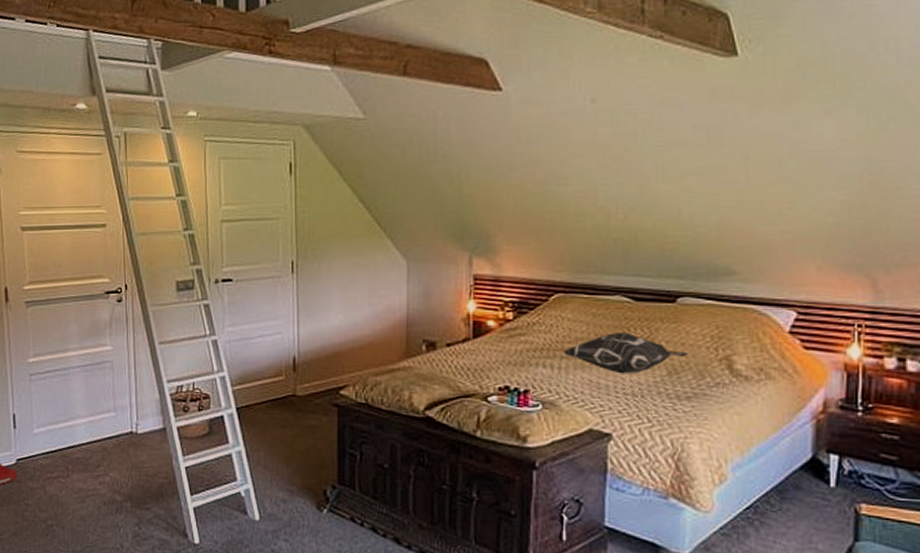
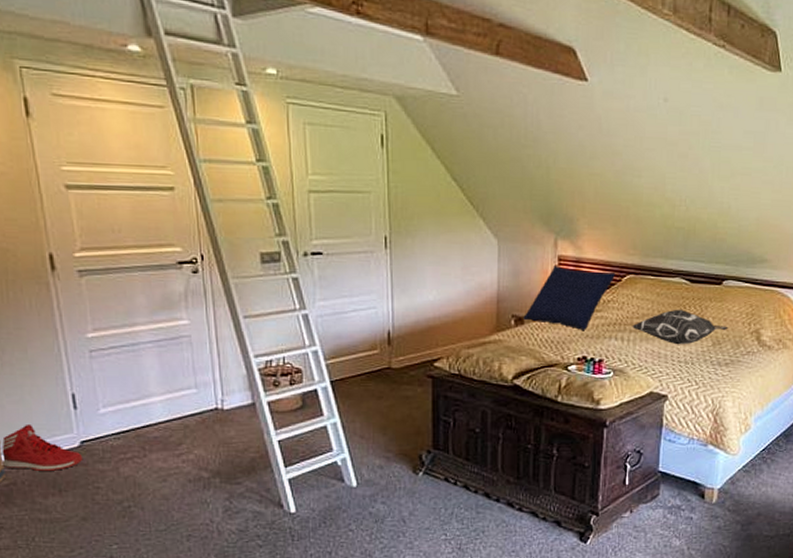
cushion: none [436,286,540,356] -> present [523,266,615,330]

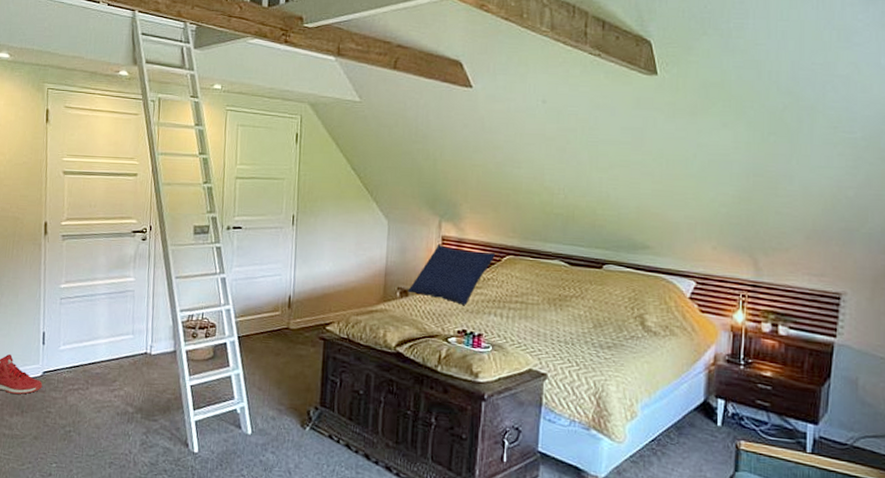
decorative pillow: present [632,309,729,345] -> none [511,290,611,325]

